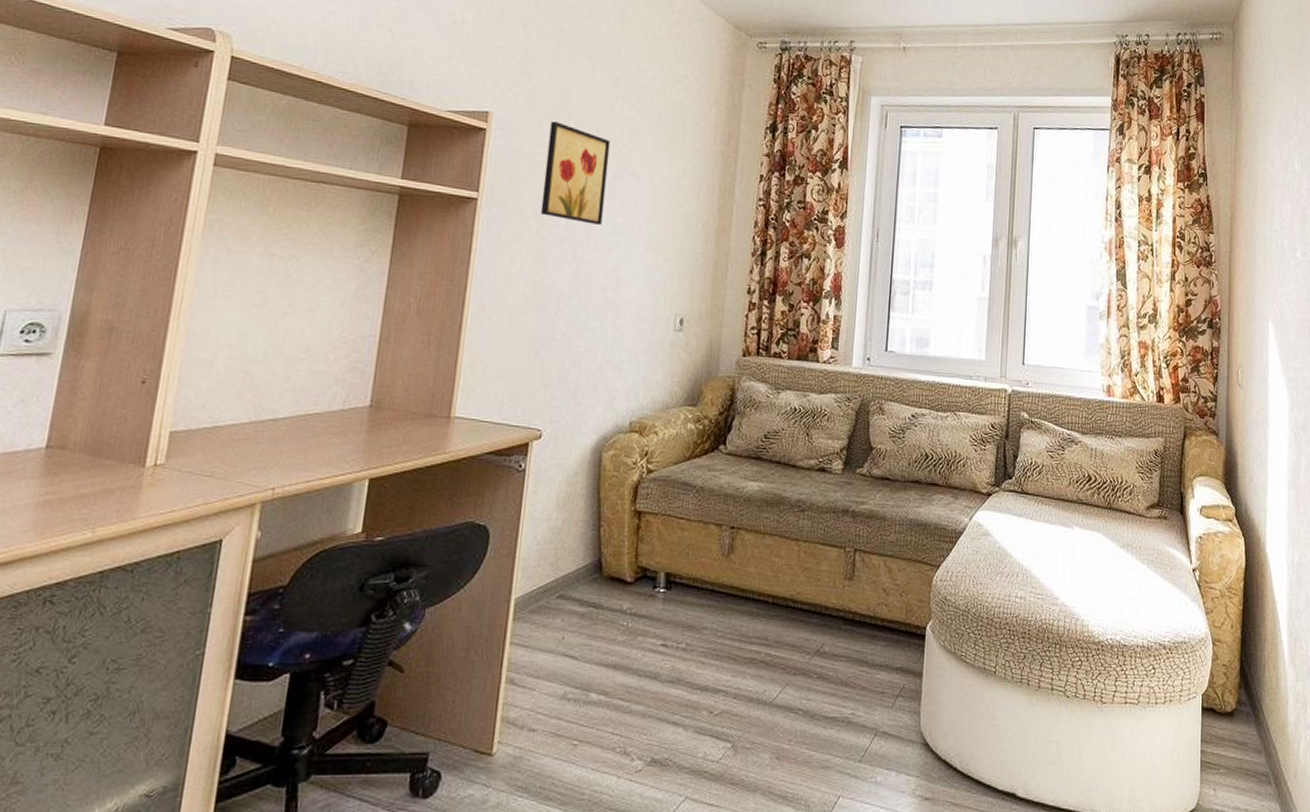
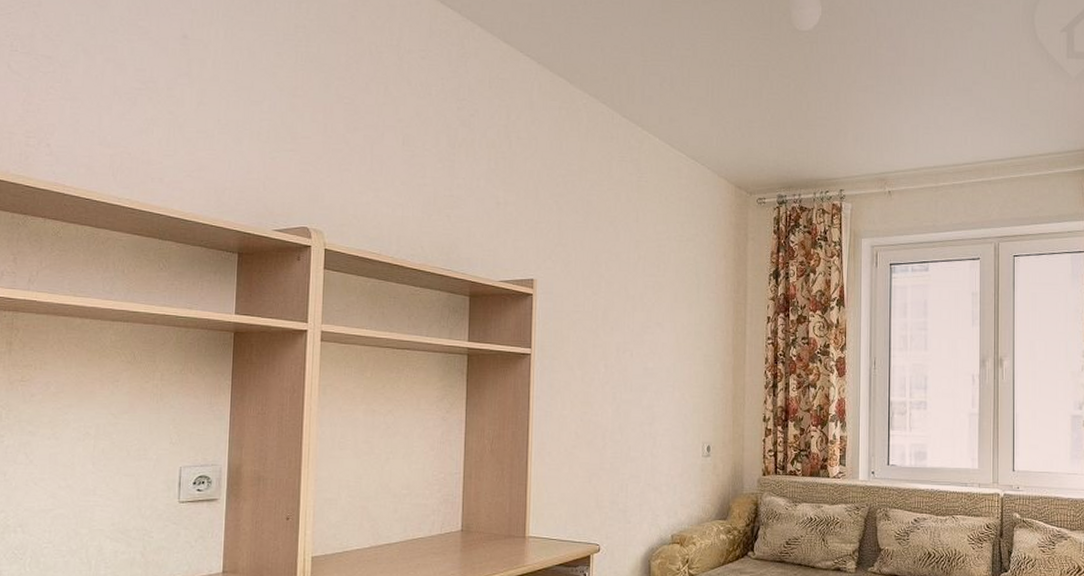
wall art: present [540,121,611,225] -> none [583,283,637,369]

